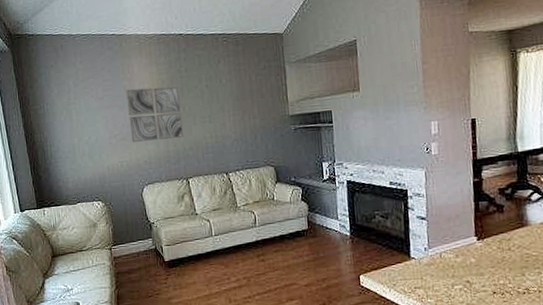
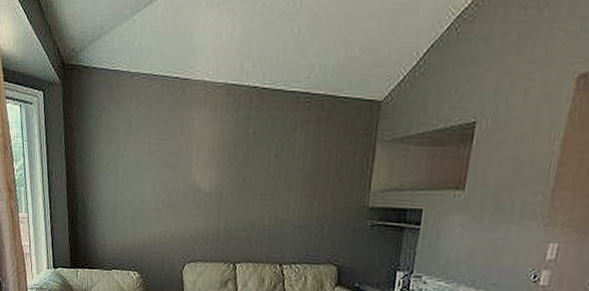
wall art: present [125,86,184,143] -> none [179,147,243,215]

